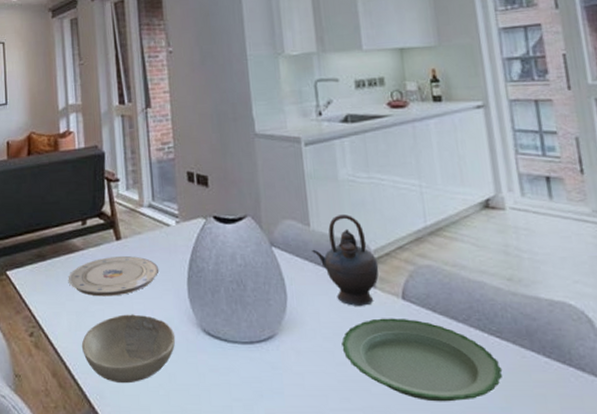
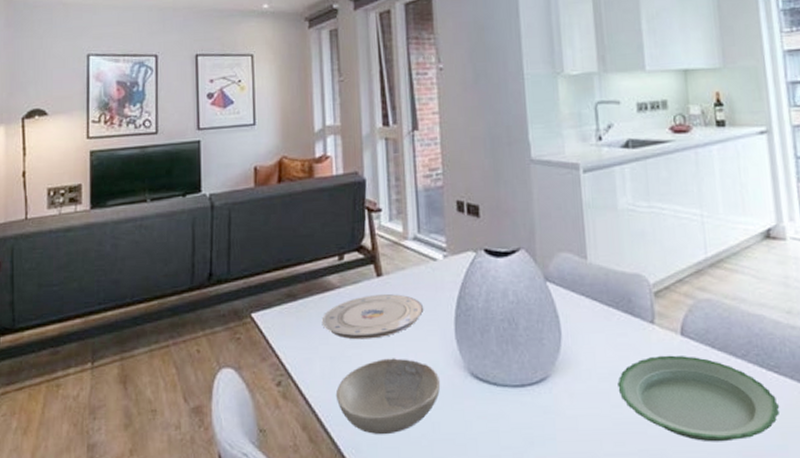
teapot: present [312,215,379,307] -> none [589,246,658,345]

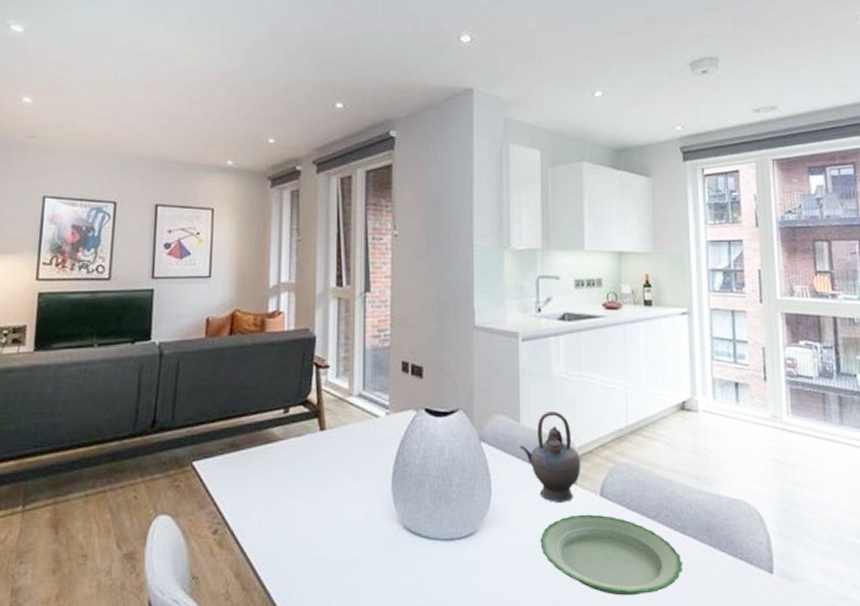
plate: present [321,294,424,340] -> none [262,448,364,491]
bowl: present [335,358,441,435] -> none [271,510,375,584]
teapot: none [589,246,658,345] -> present [520,412,581,504]

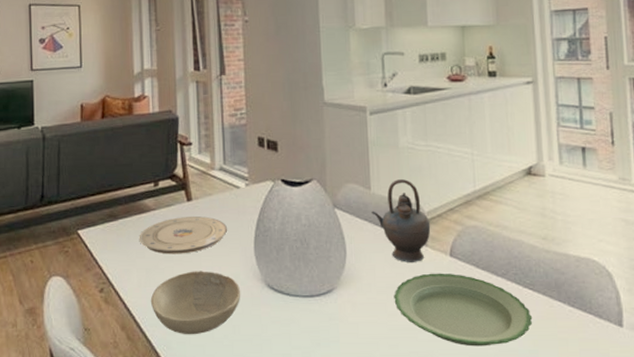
plate: none [262,448,364,491] -> present [139,216,228,255]
bowl: none [271,510,375,584] -> present [150,271,241,335]

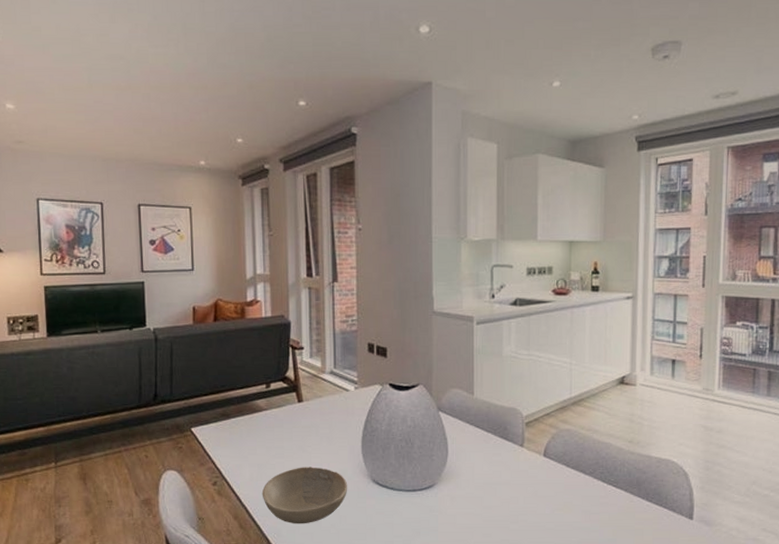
plate: present [139,216,228,255] -> none [251,417,337,452]
teapot: present [371,179,431,263] -> none [473,386,528,462]
plate: present [394,273,533,347] -> none [490,471,614,536]

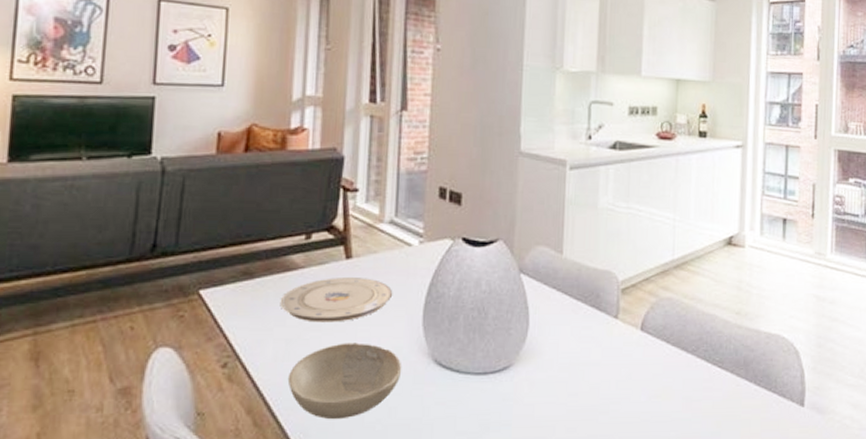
plate: none [251,417,337,452] -> present [280,278,393,323]

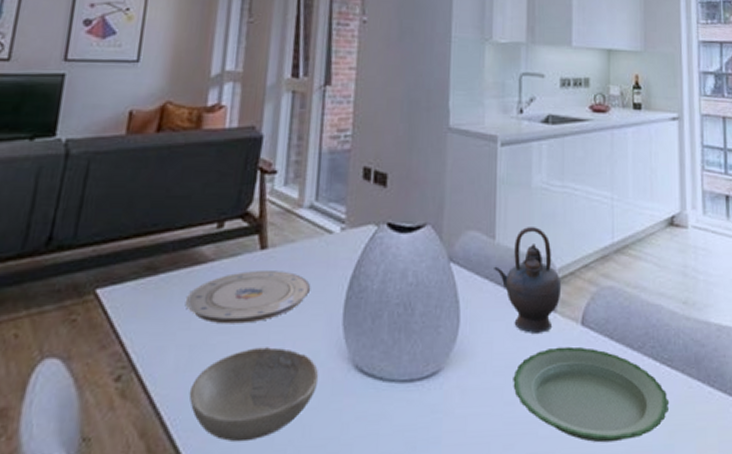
teapot: none [561,244,624,338] -> present [494,227,562,335]
plate: none [576,348,719,429] -> present [513,346,670,443]

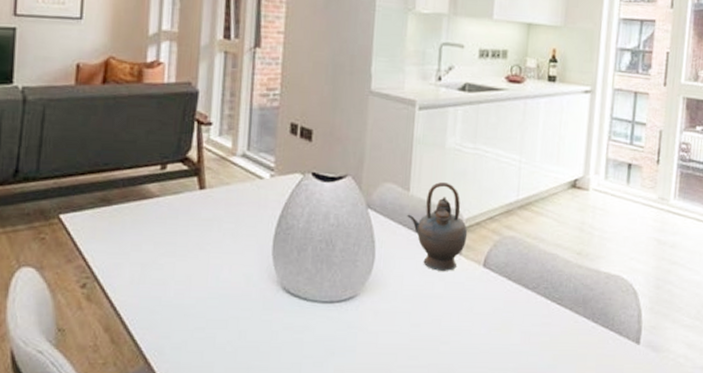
plate: present [185,271,311,324] -> none [136,207,245,249]
bowl: present [189,347,319,442] -> none [143,268,252,340]
plate: present [513,346,670,443] -> none [419,283,556,360]

